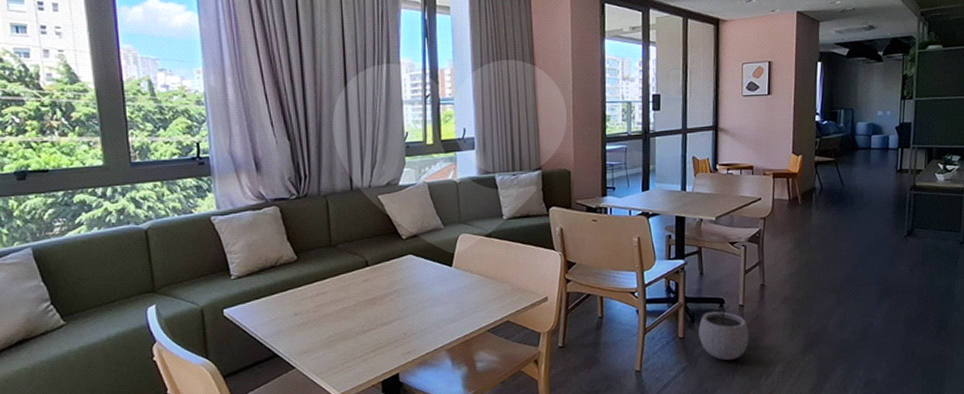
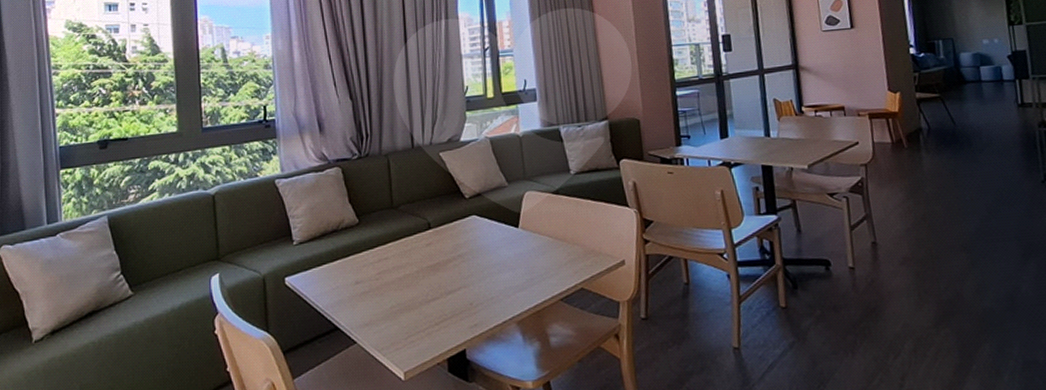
plant pot: present [699,304,749,360] -> none [803,266,867,335]

